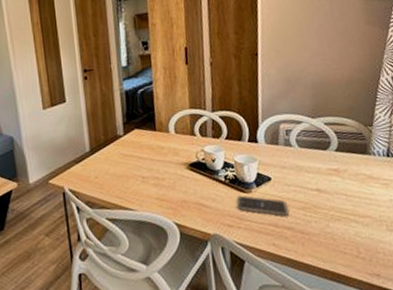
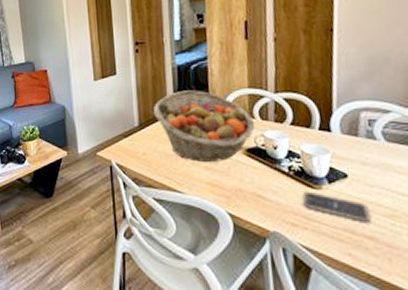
fruit basket: none [104,113,196,180] -> present [154,90,255,162]

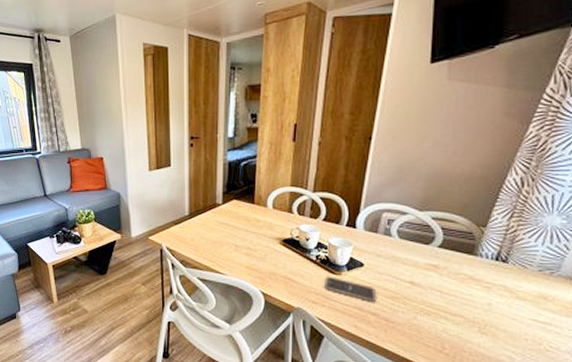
fruit basket: present [154,90,255,162] -> none [204,185,293,249]

